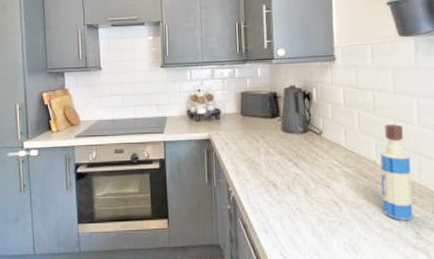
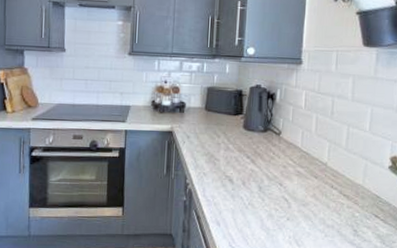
tequila bottle: present [380,123,413,221] -> none [327,129,359,220]

